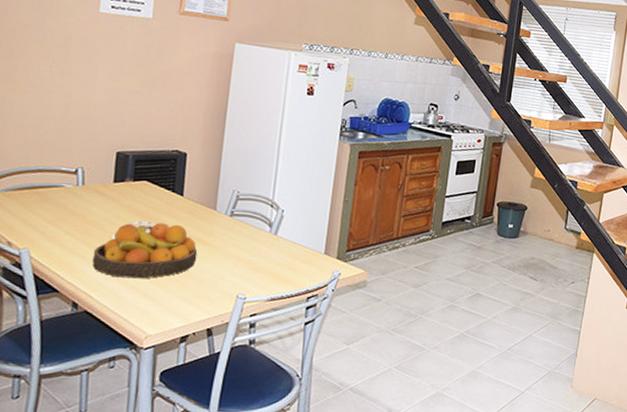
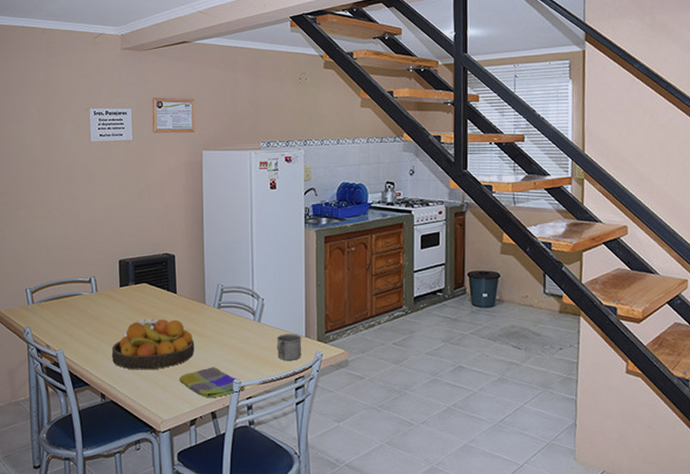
dish towel: none [173,279,250,314] -> present [180,367,245,398]
mug: none [291,249,321,278] -> present [276,334,302,360]

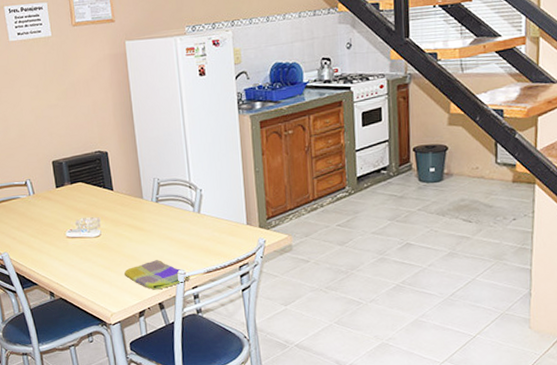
fruit bowl: present [111,319,195,370] -> none [55,216,137,268]
mug: present [276,334,302,360] -> none [217,222,244,249]

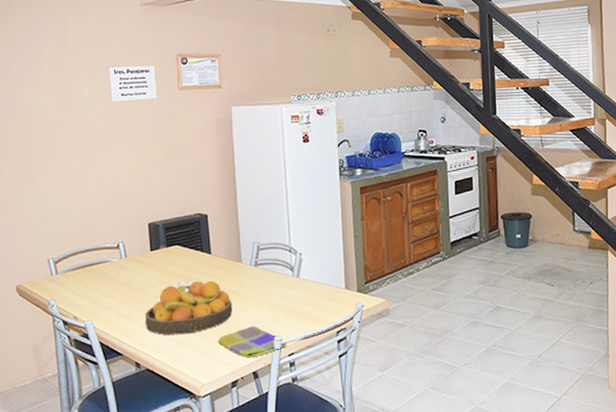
fruit bowl: none [55,216,137,268] -> present [144,280,233,336]

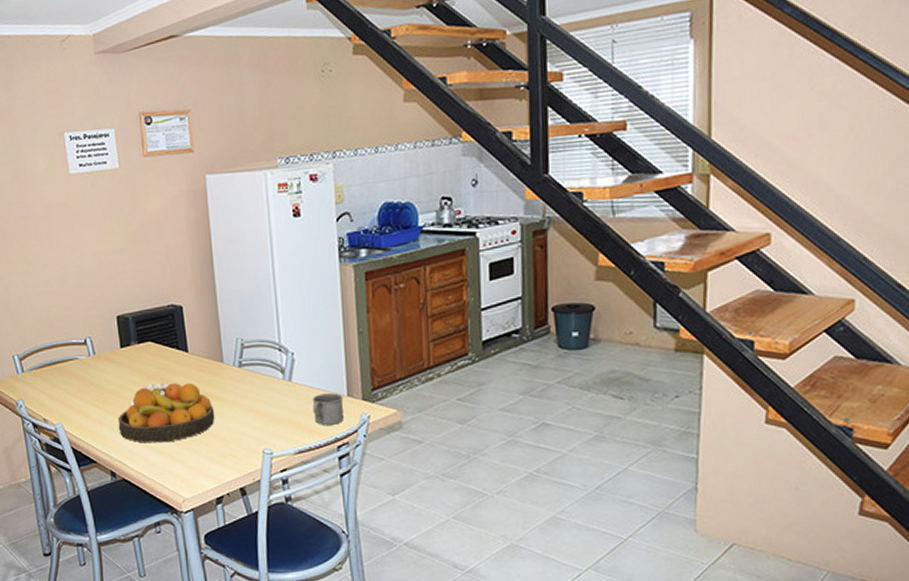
dish towel: present [218,326,286,358] -> none [200,436,278,472]
mug: none [316,286,342,314] -> present [312,393,344,425]

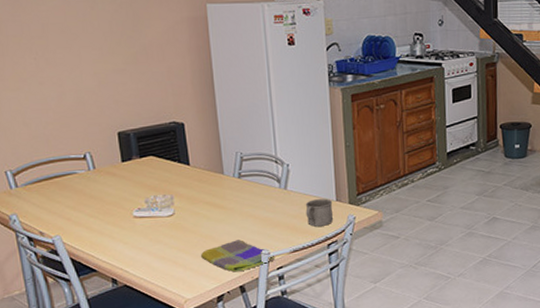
fruit bowl: present [117,382,215,443] -> none [119,193,216,251]
dish towel: none [200,436,278,472] -> present [201,240,274,272]

